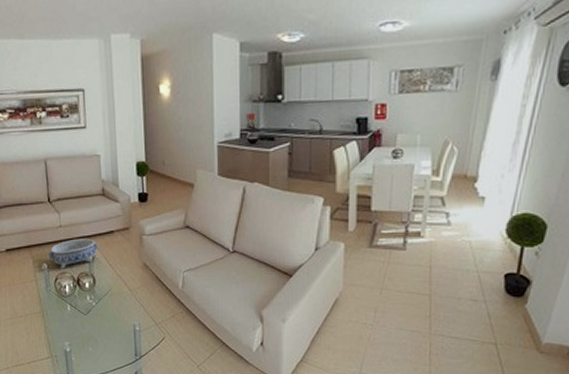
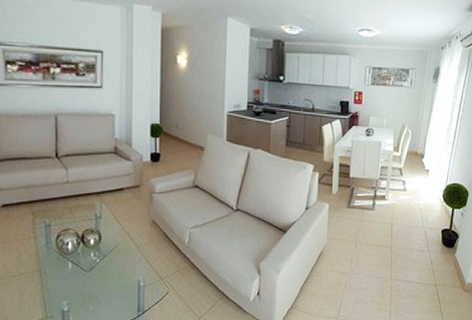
decorative bowl: present [48,238,99,269] -> none [51,195,108,225]

